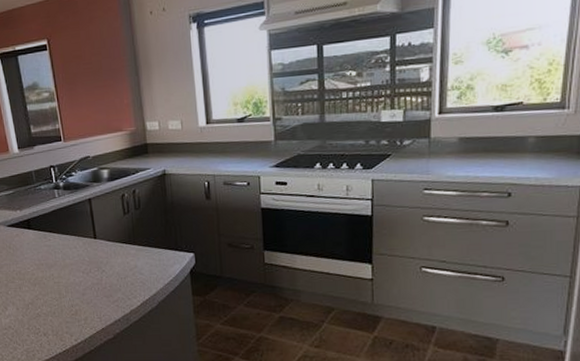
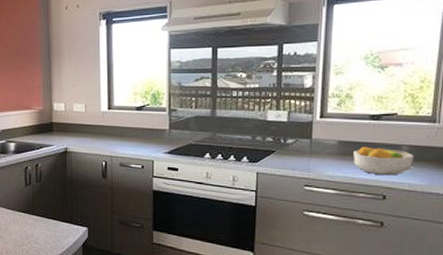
fruit bowl: none [476,141,541,172] -> present [353,146,414,176]

